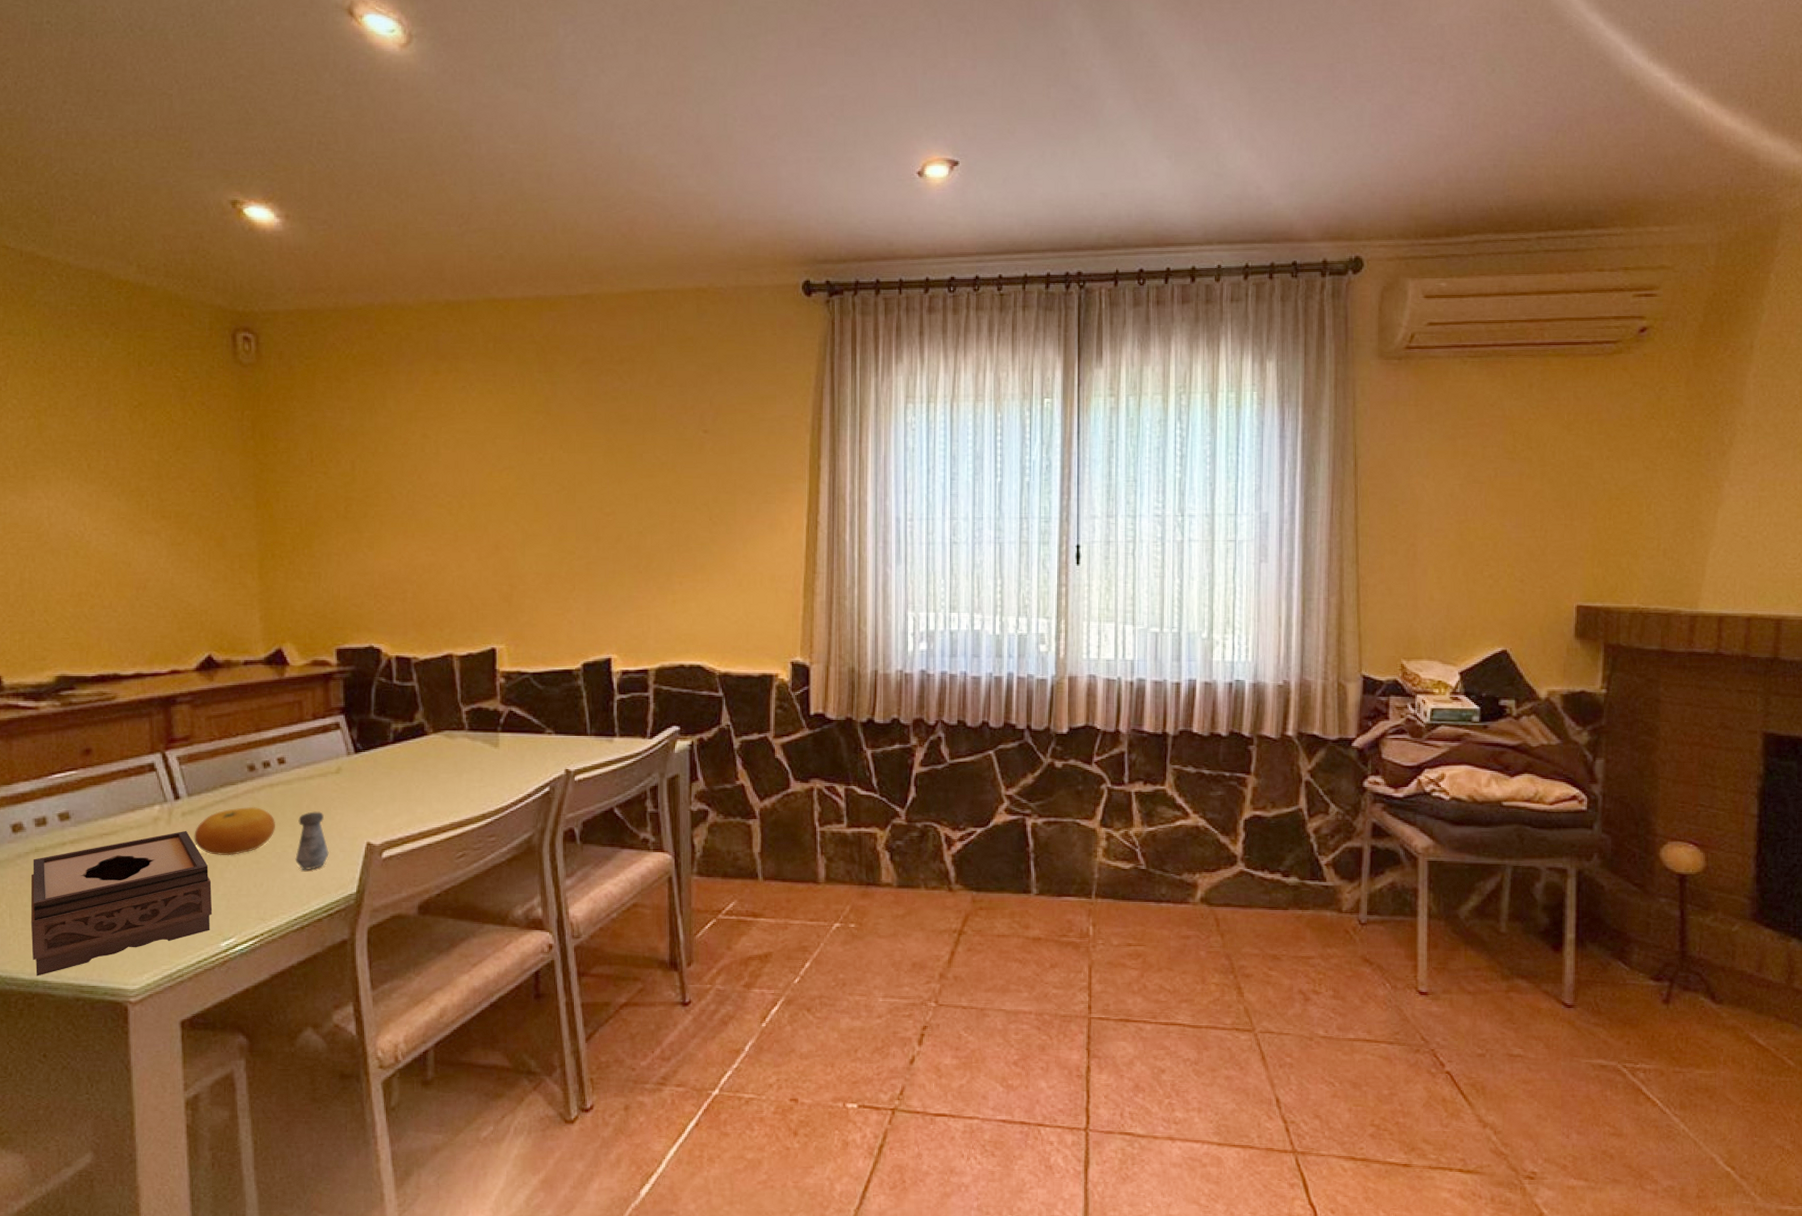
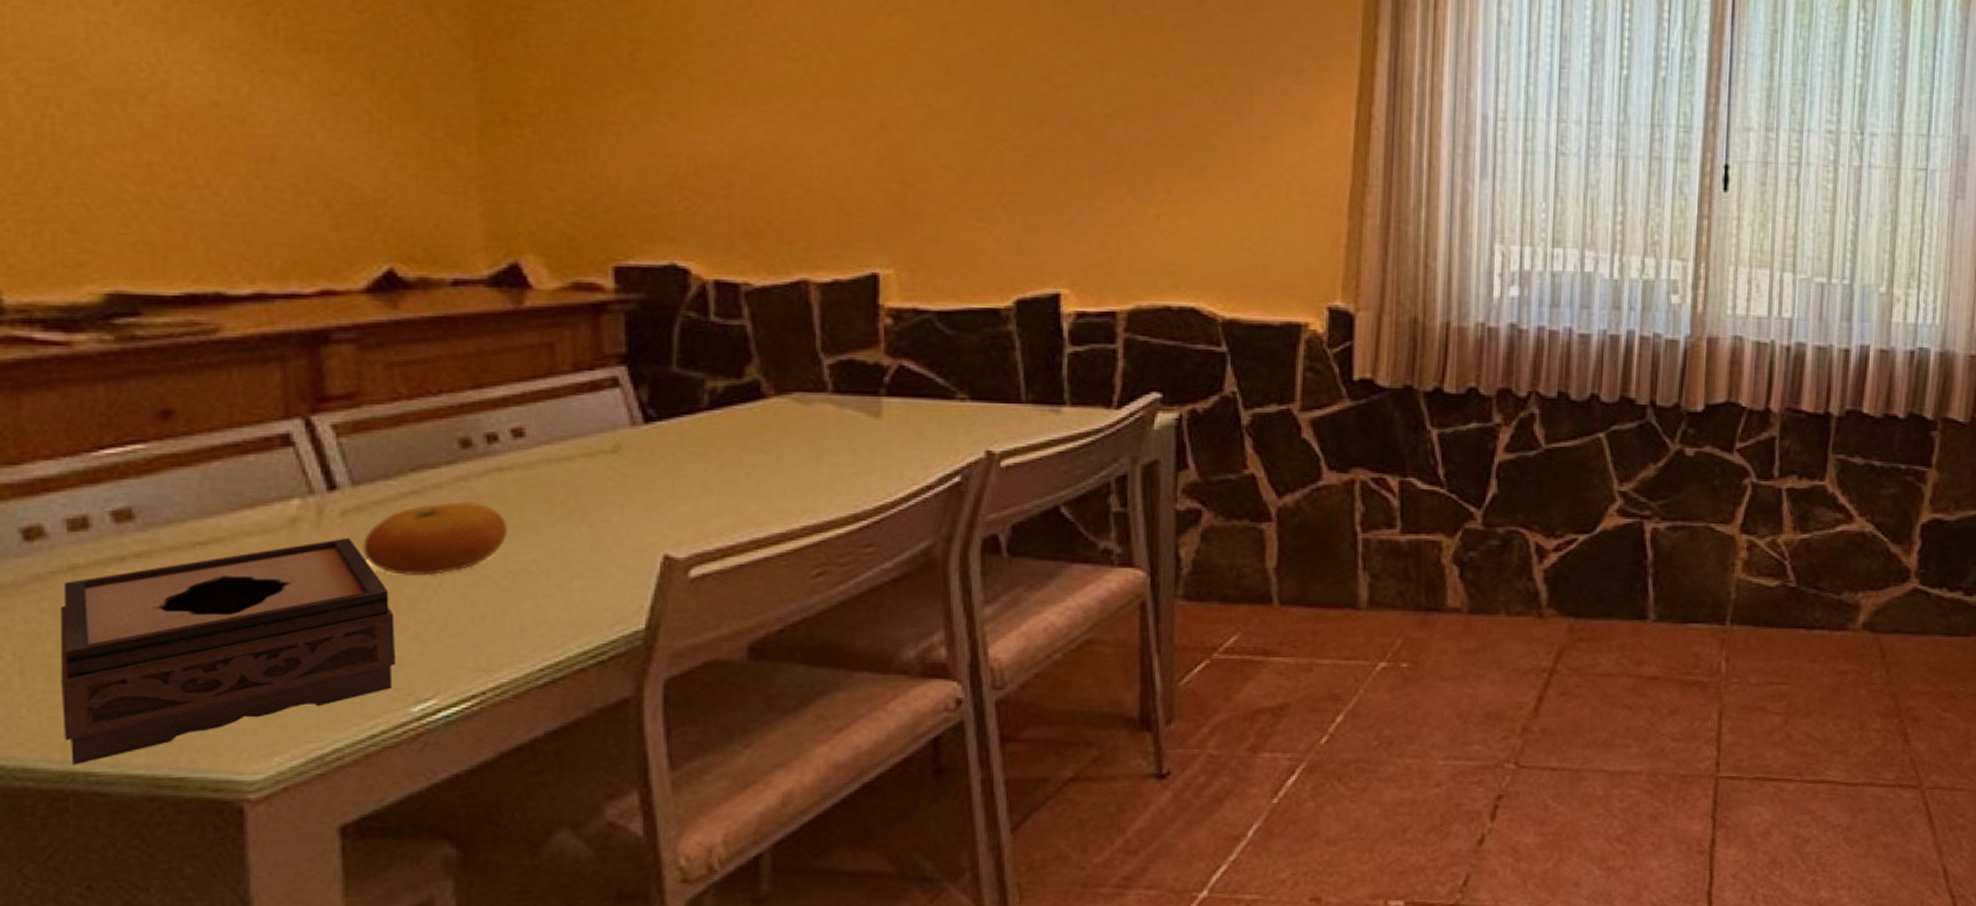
salt shaker: present [295,811,329,871] -> none [541,509,599,598]

